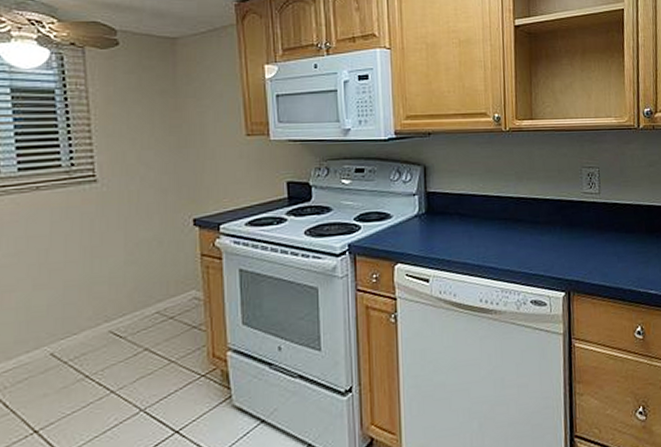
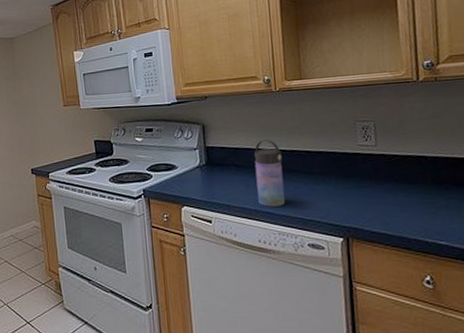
water bottle: none [479,184,510,261] -> present [253,139,286,207]

